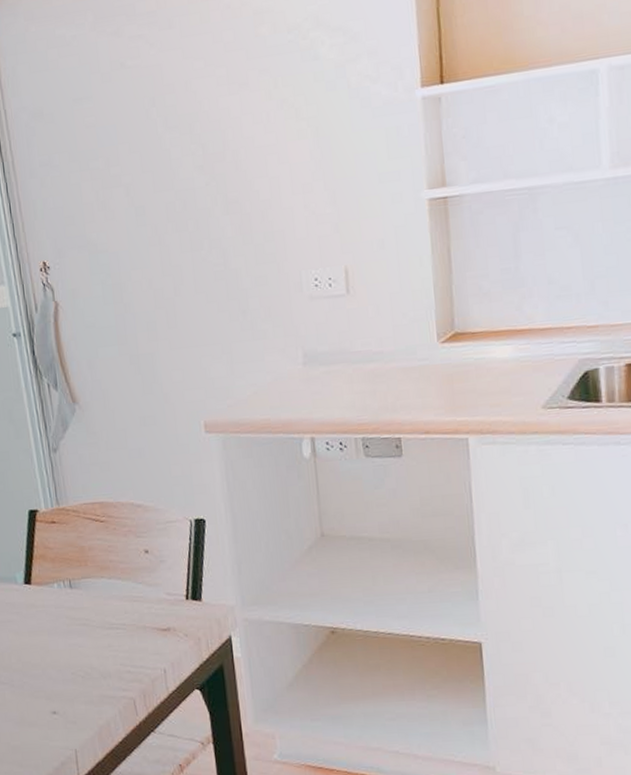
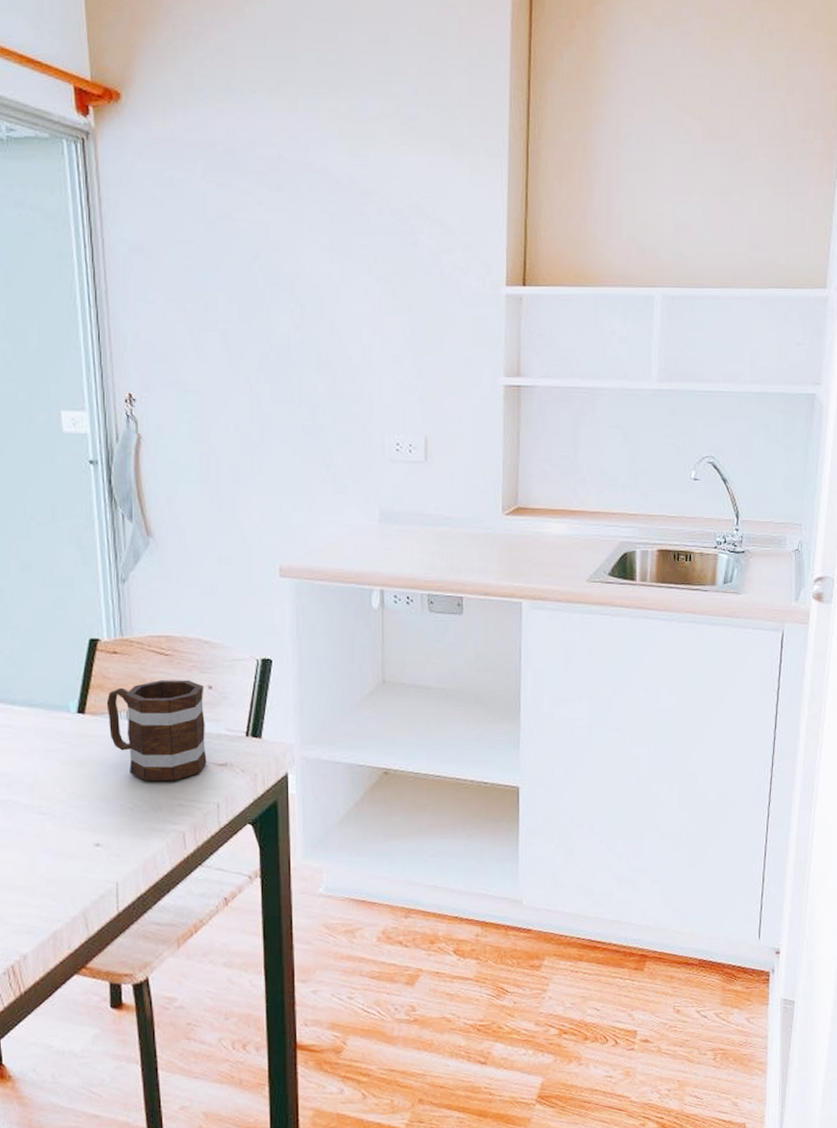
mug: none [50,545,150,649] -> present [106,680,207,782]

